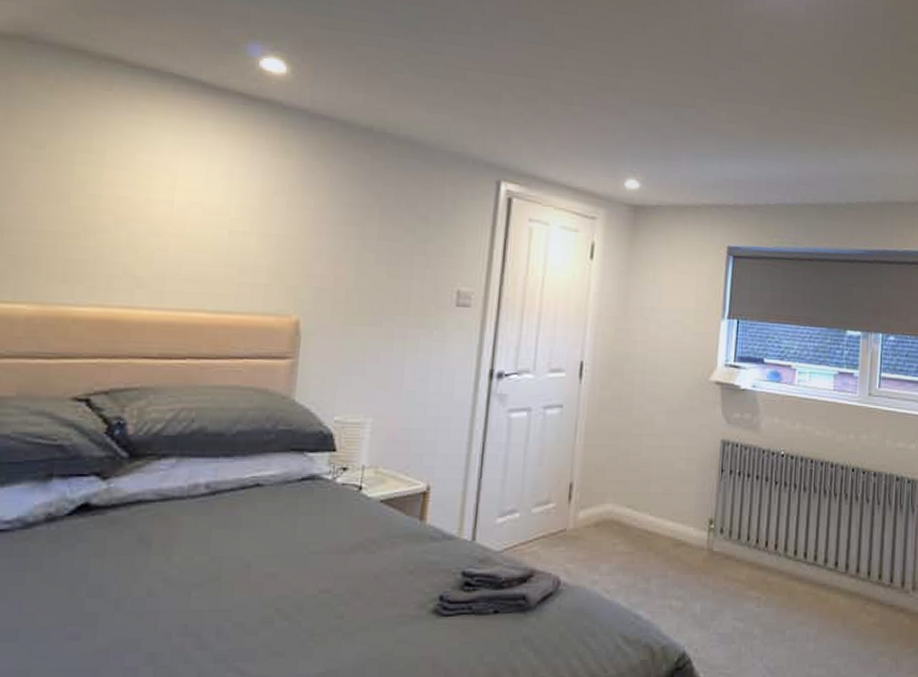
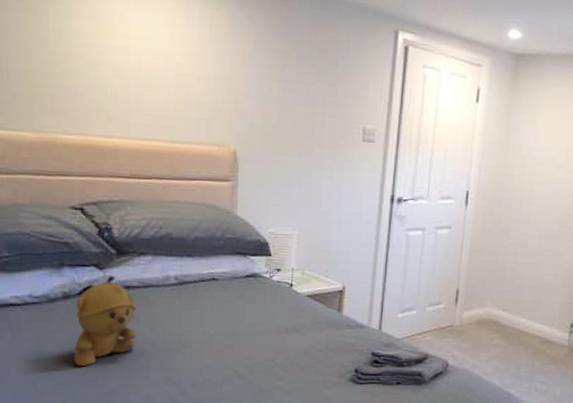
stuffed bear: none [49,487,148,617] -> present [73,275,137,366]

